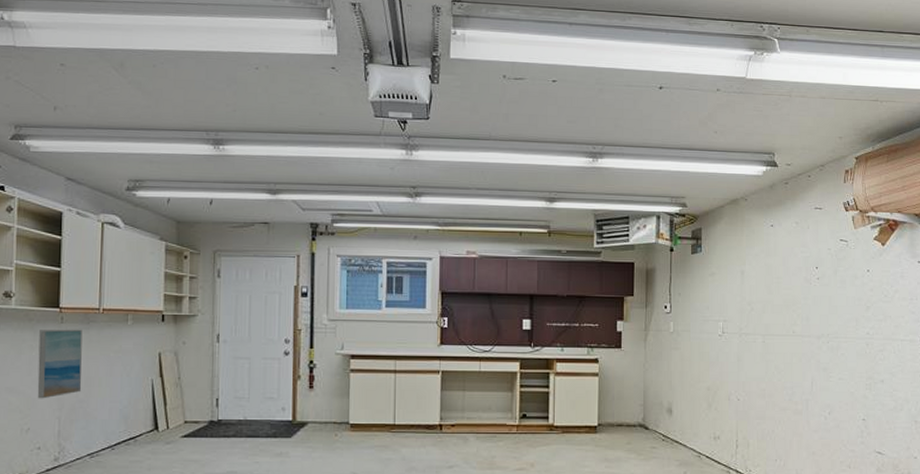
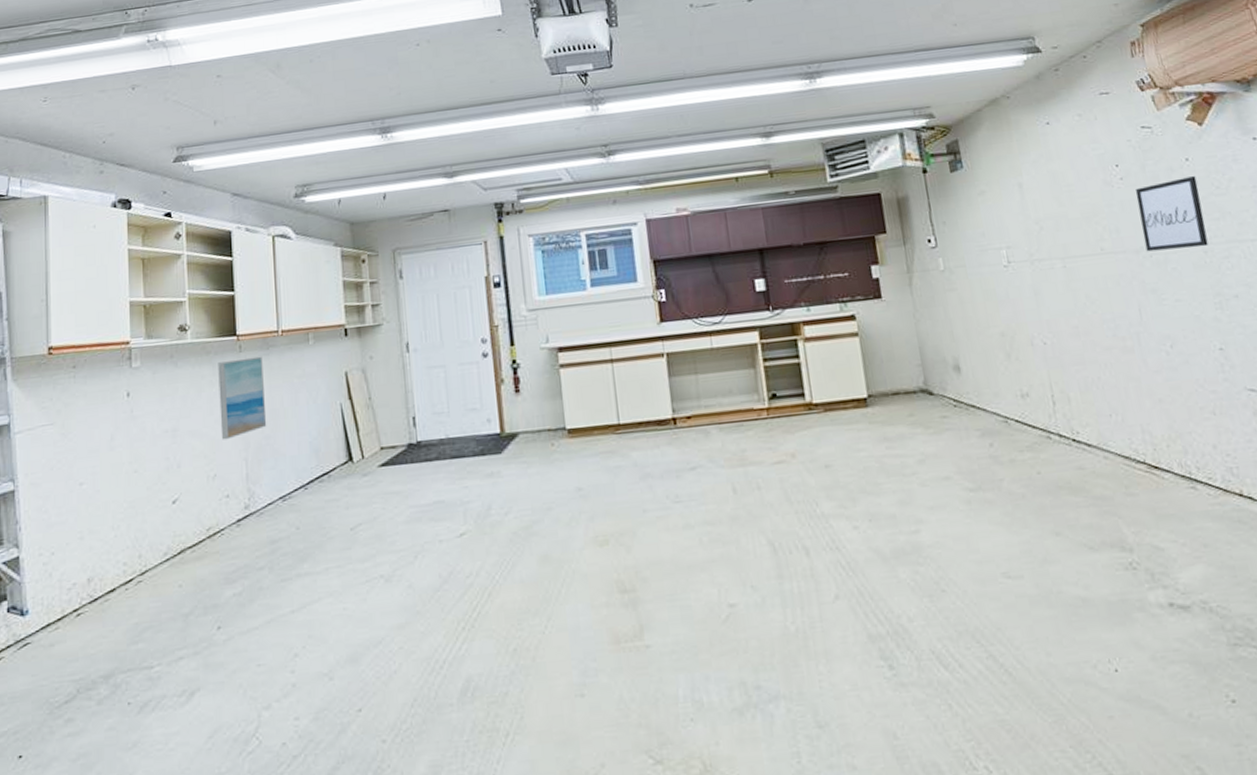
wall art: none [825,285,872,340] -> present [1135,176,1208,252]

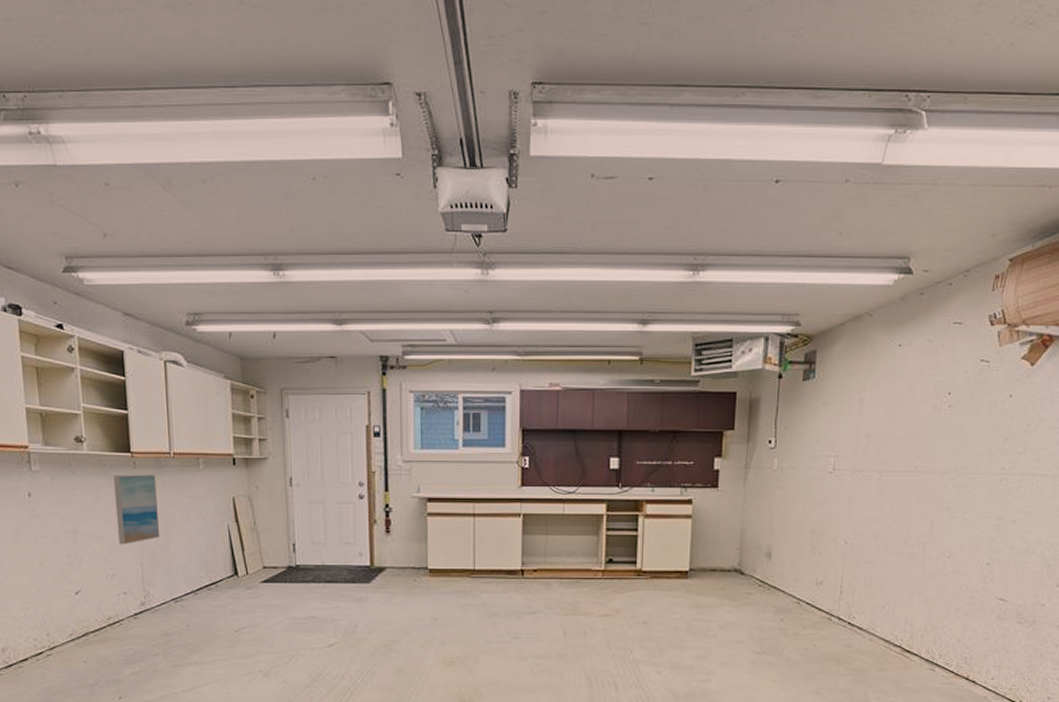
wall art: present [1135,176,1208,252] -> none [952,412,1014,476]

